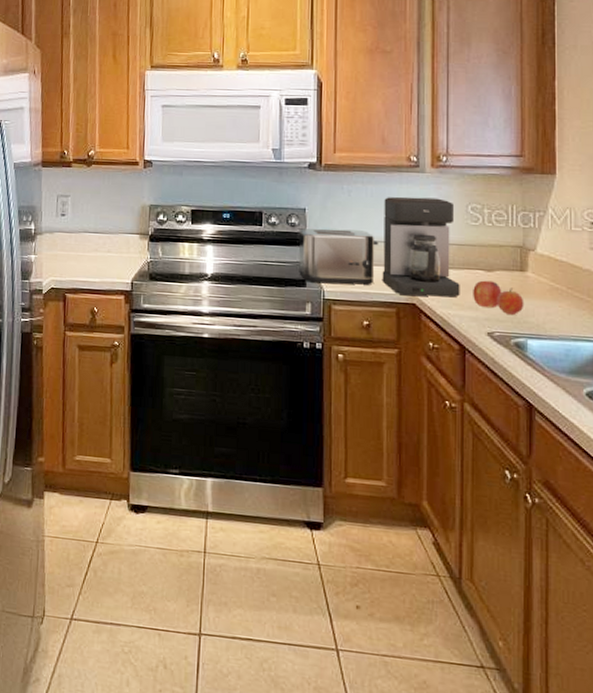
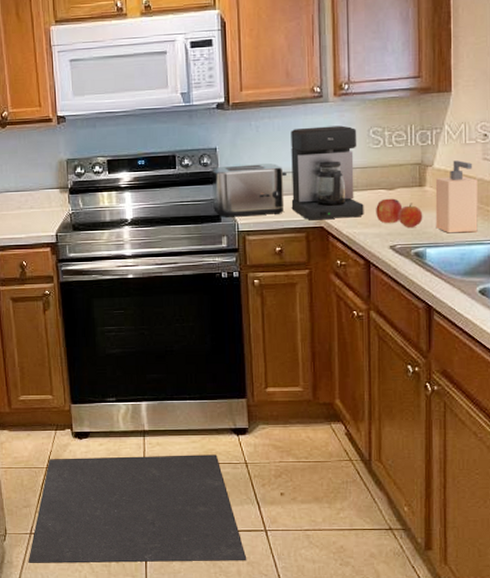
floor mat: none [65,532,314,684] -> present [28,454,247,563]
soap dispenser: none [538,247,585,327] -> present [435,160,478,234]

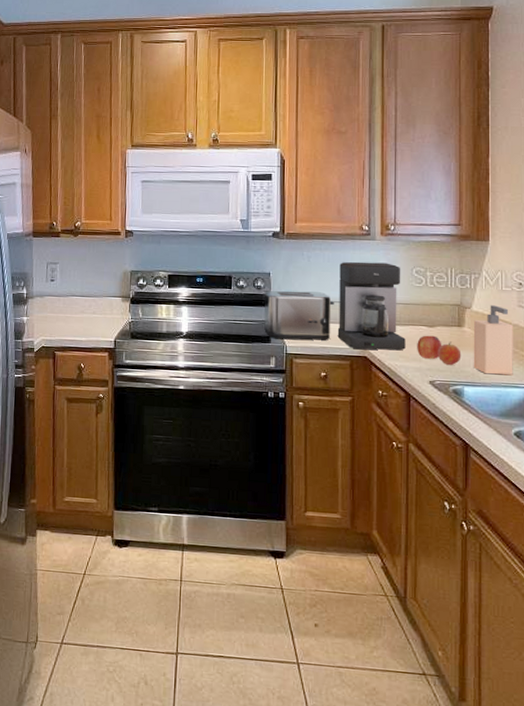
floor mat: present [28,454,247,563] -> none [56,565,278,694]

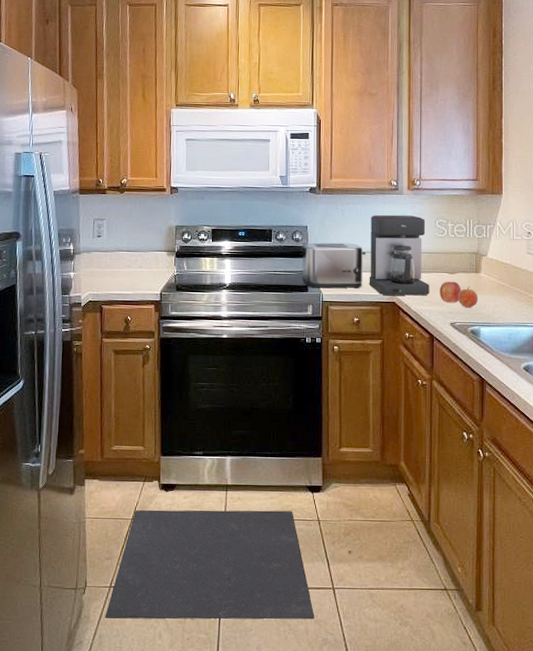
floor mat: none [56,565,278,694] -> present [105,510,315,619]
soap dispenser: present [473,305,513,375] -> none [488,252,523,316]

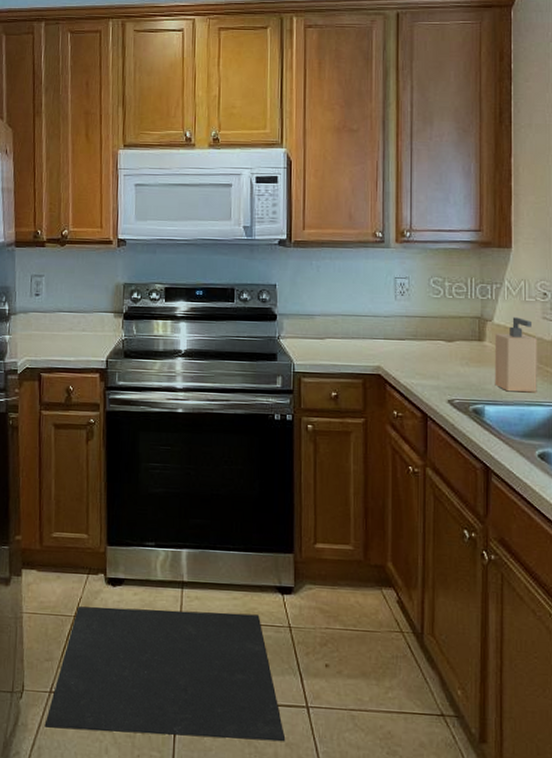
toaster: present [302,242,366,288] -> none [269,303,345,358]
coffee maker: present [369,214,430,296] -> none [349,271,423,368]
fruit: present [440,281,462,304] -> none [435,350,462,377]
fruit: present [457,286,478,309] -> none [456,357,482,383]
soap dispenser: none [488,252,523,316] -> present [494,317,537,393]

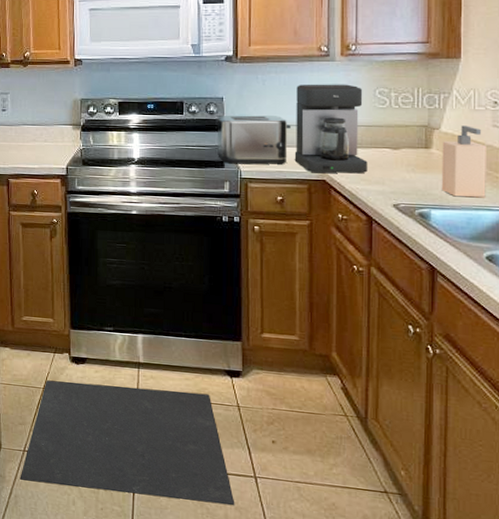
toaster: none [269,303,345,358] -> present [217,115,291,165]
coffee maker: none [349,271,423,368] -> present [294,84,368,174]

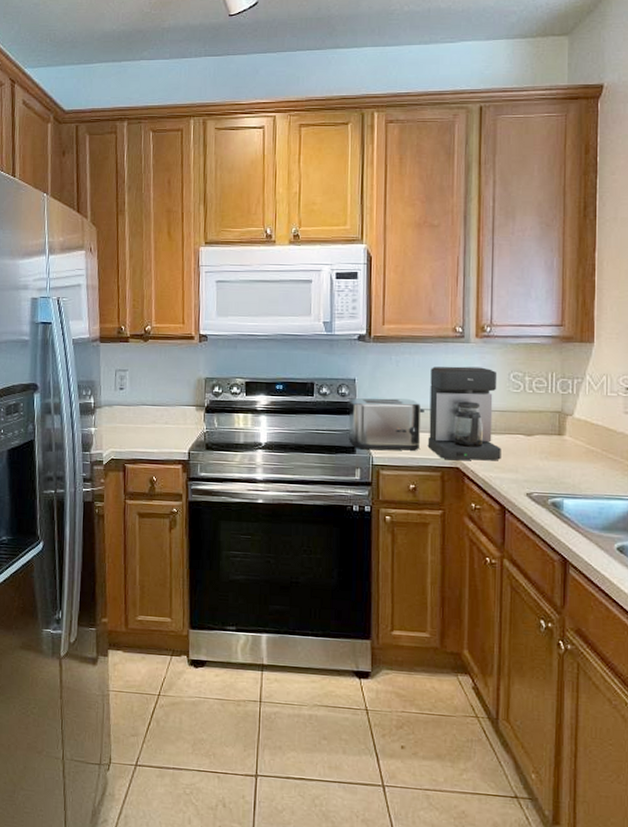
floor mat: present [20,380,235,505] -> none [130,686,362,817]
soap dispenser: present [441,125,486,198] -> none [574,412,618,487]

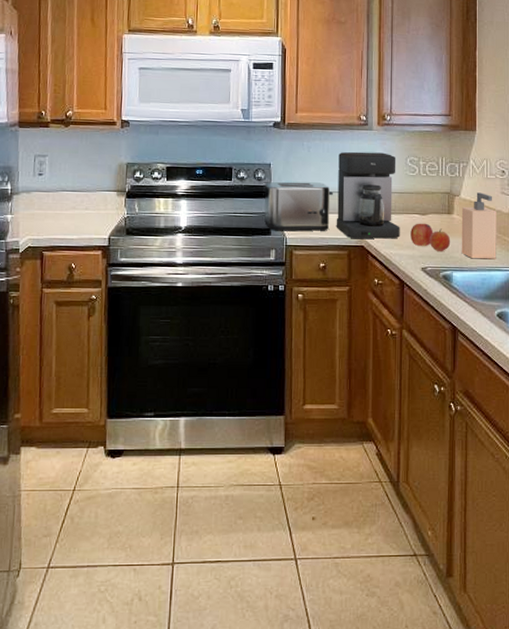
fruit: none [513,444,541,471] -> present [410,223,434,247]
fruit: none [535,451,562,477] -> present [429,228,451,252]
soap dispenser: none [574,412,618,487] -> present [461,192,496,260]

